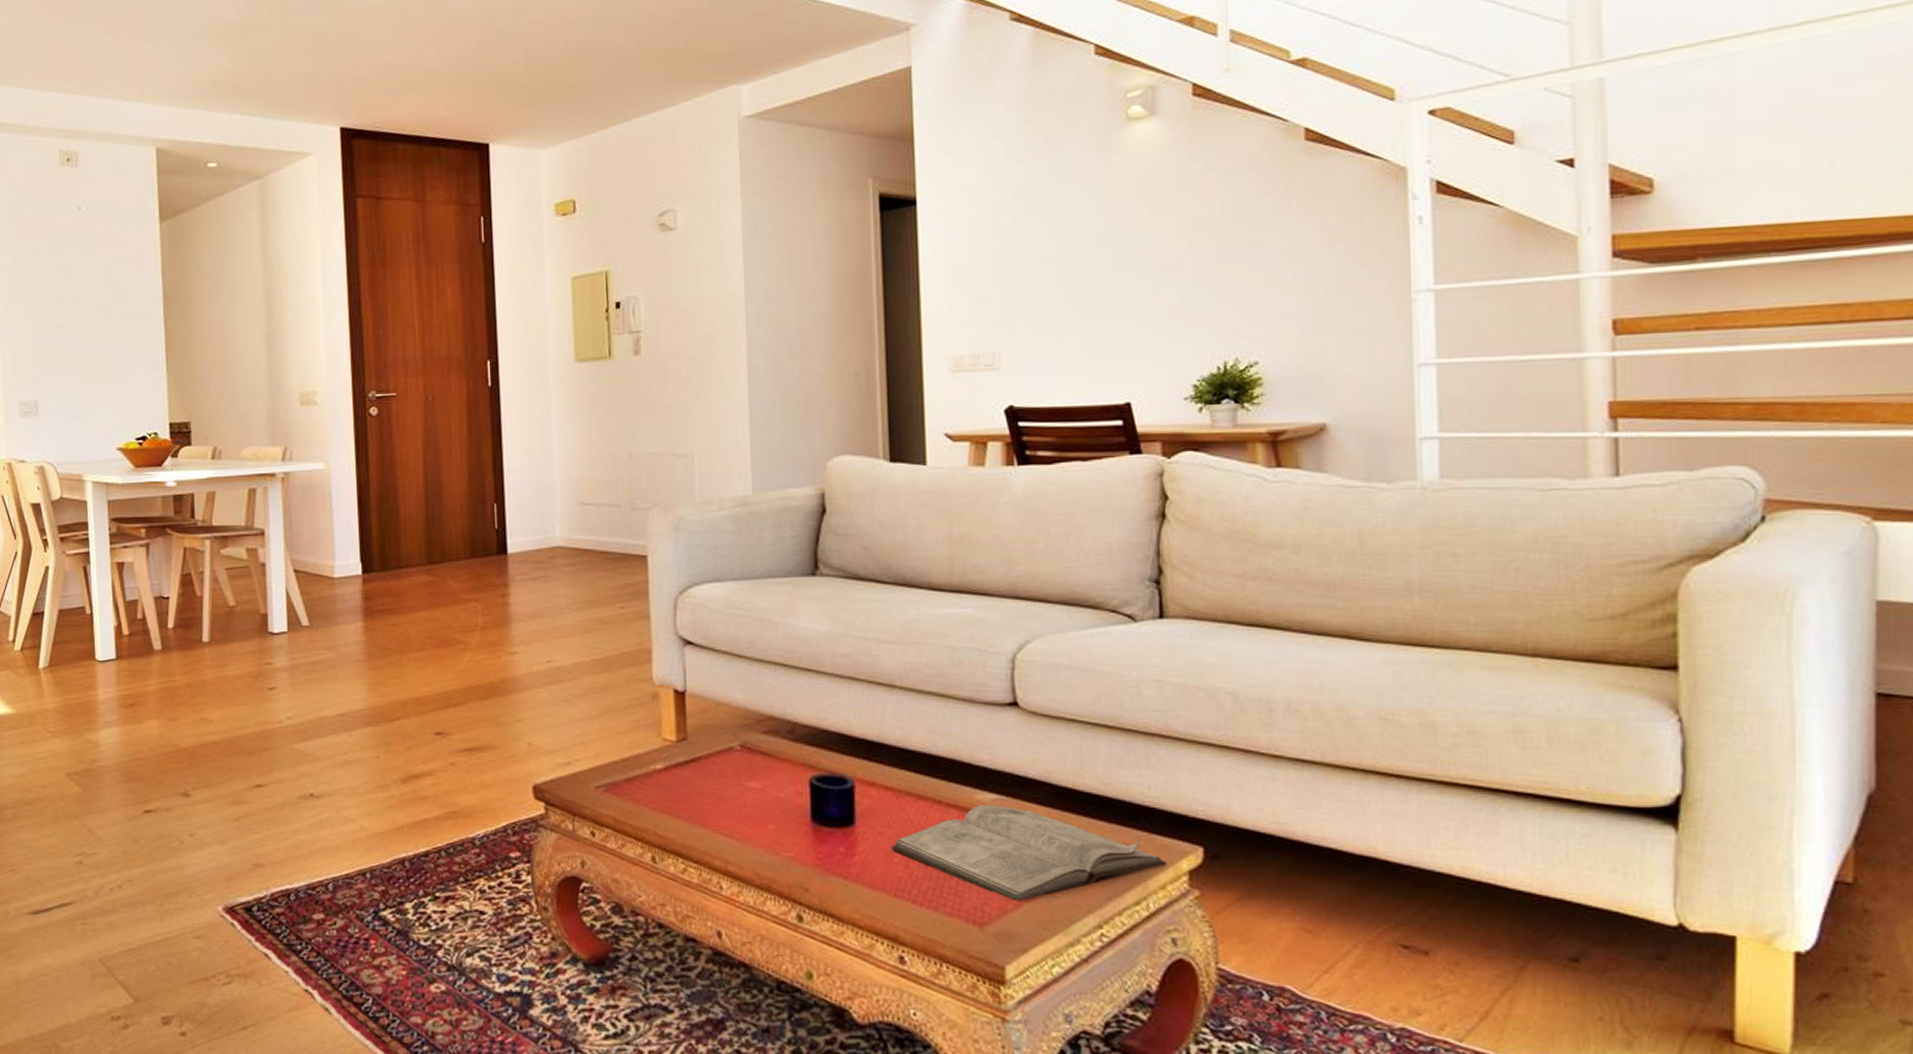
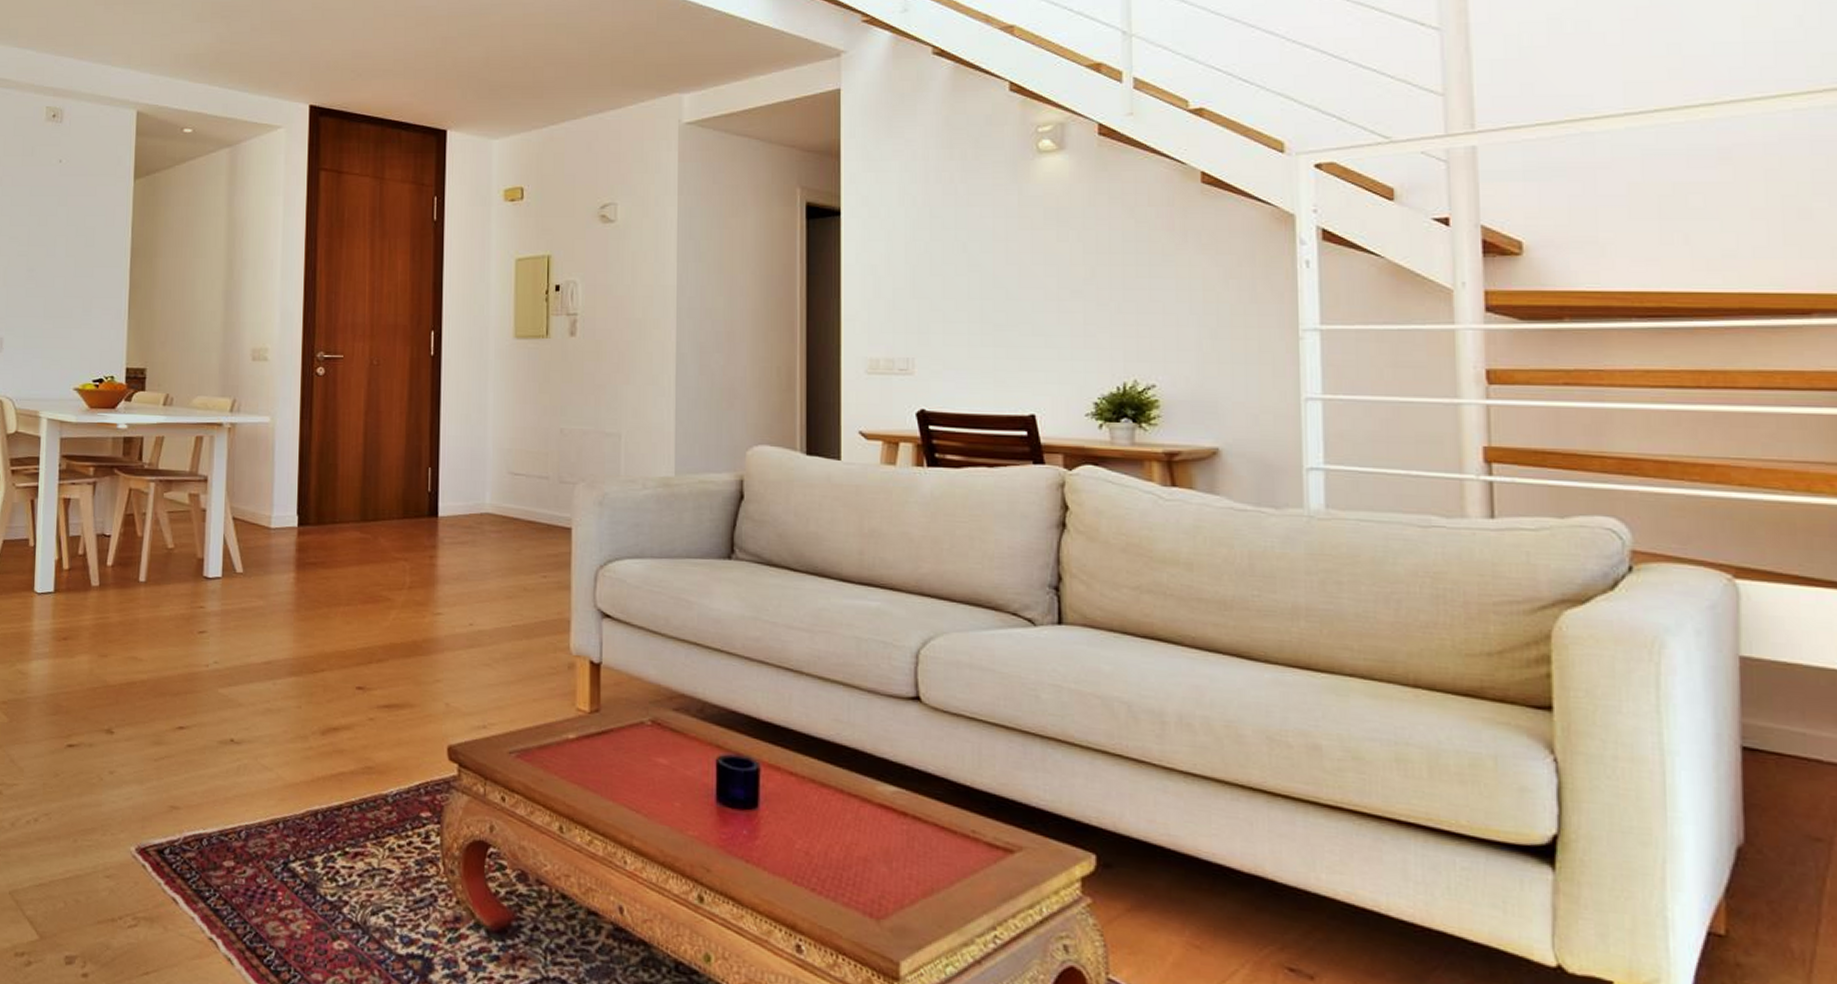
diary: present [891,805,1168,901] -> none [793,797,1061,897]

